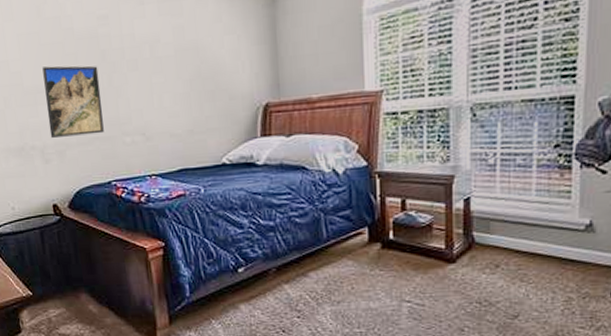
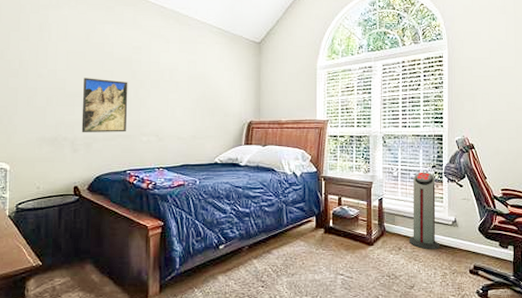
air purifier: none [511,154,562,267] -> present [408,172,439,250]

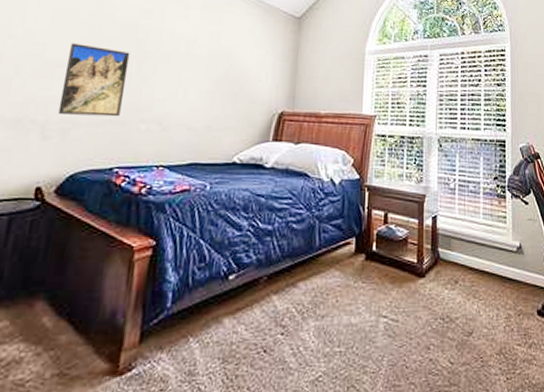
air purifier: present [408,172,439,250] -> none [466,184,503,284]

